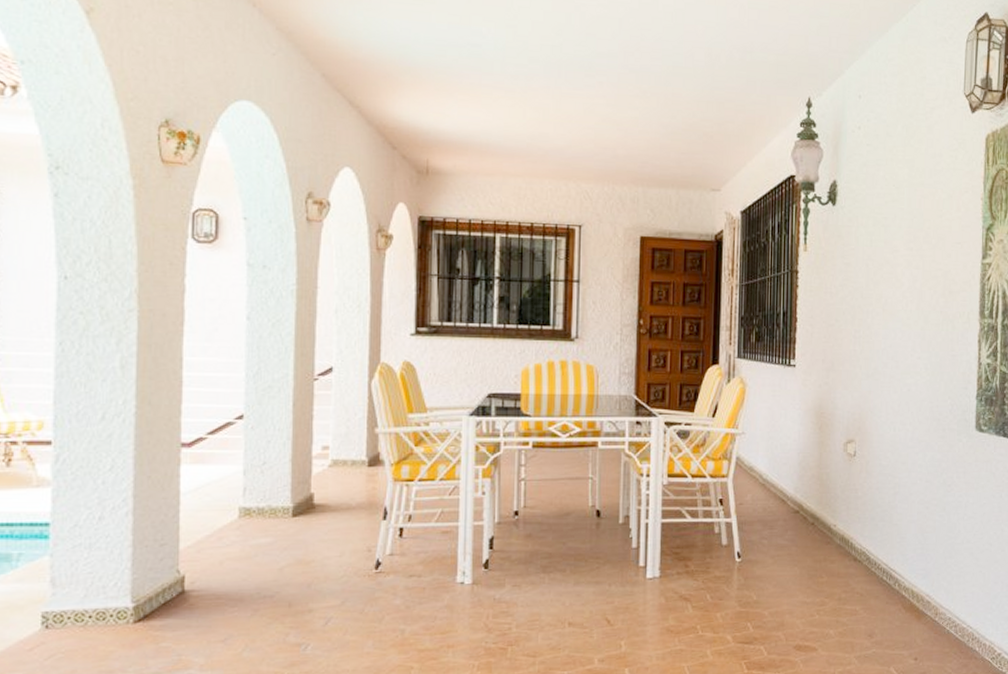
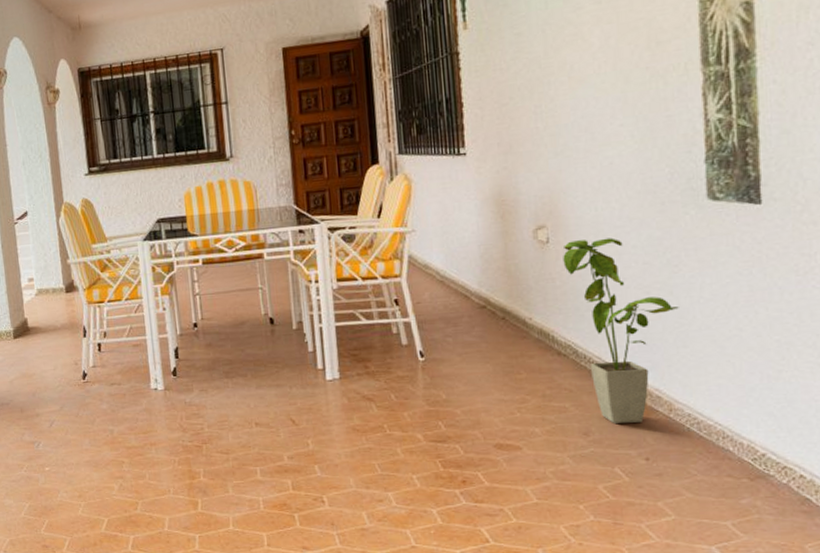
house plant: none [865,456,949,626] -> present [563,238,679,423]

